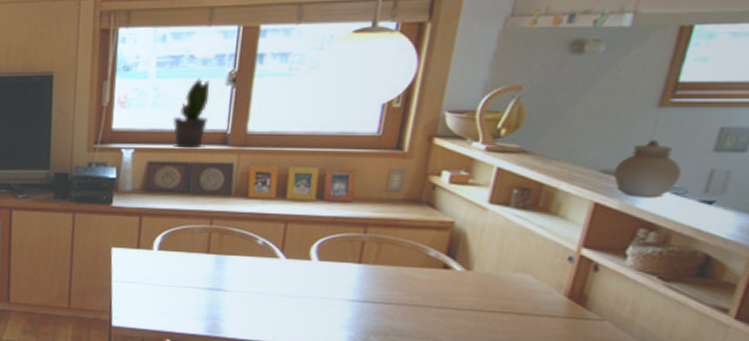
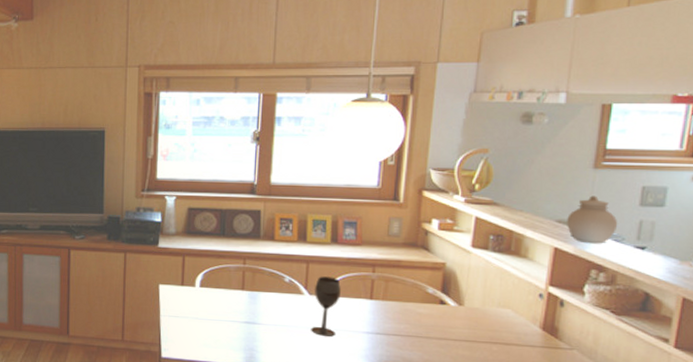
potted plant: present [173,78,210,149] -> none [208,136,238,197]
wine glass: none [285,237,325,305] -> present [311,276,341,337]

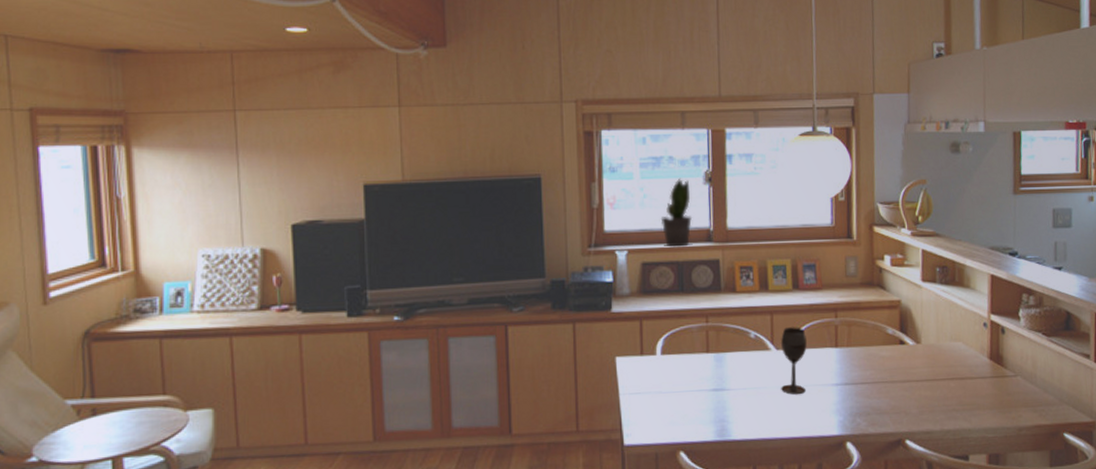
potted plant: none [208,136,238,197] -> present [660,178,692,247]
jar: present [567,195,618,244] -> none [998,220,1039,269]

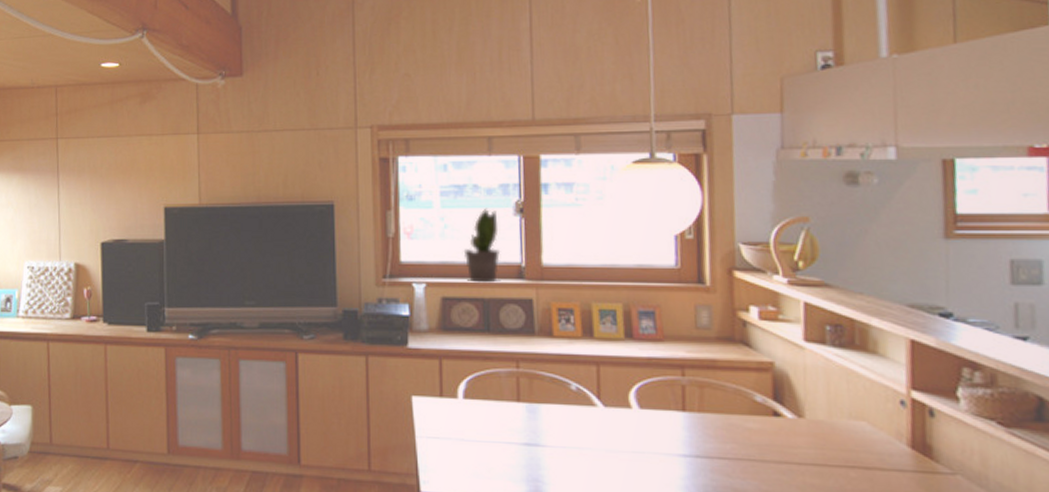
wine glass: present [781,327,807,394] -> none [610,382,644,461]

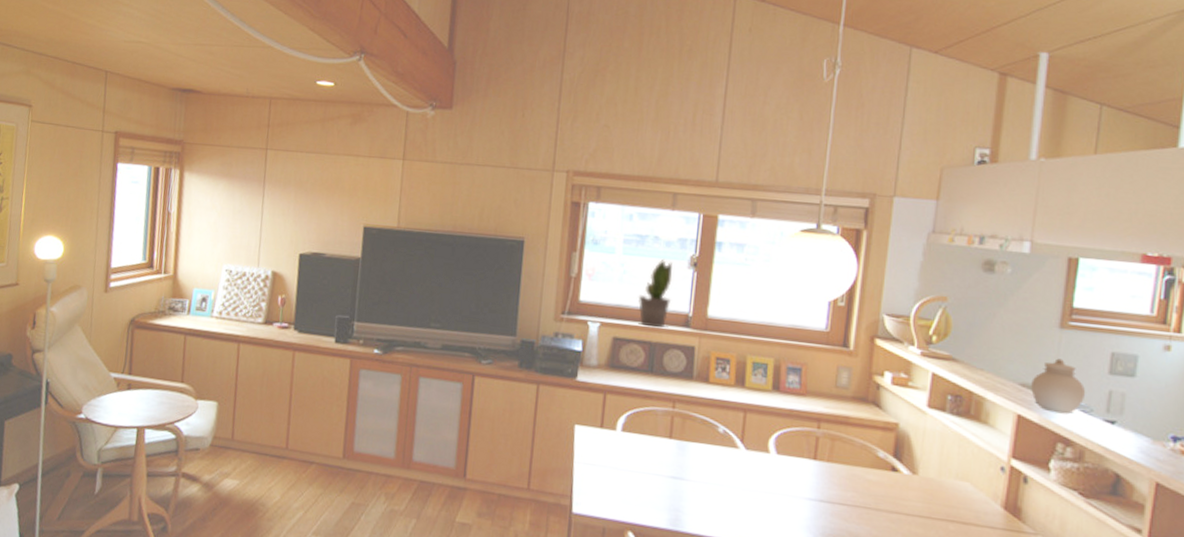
jar: none [921,272,988,334] -> present [1031,358,1086,415]

